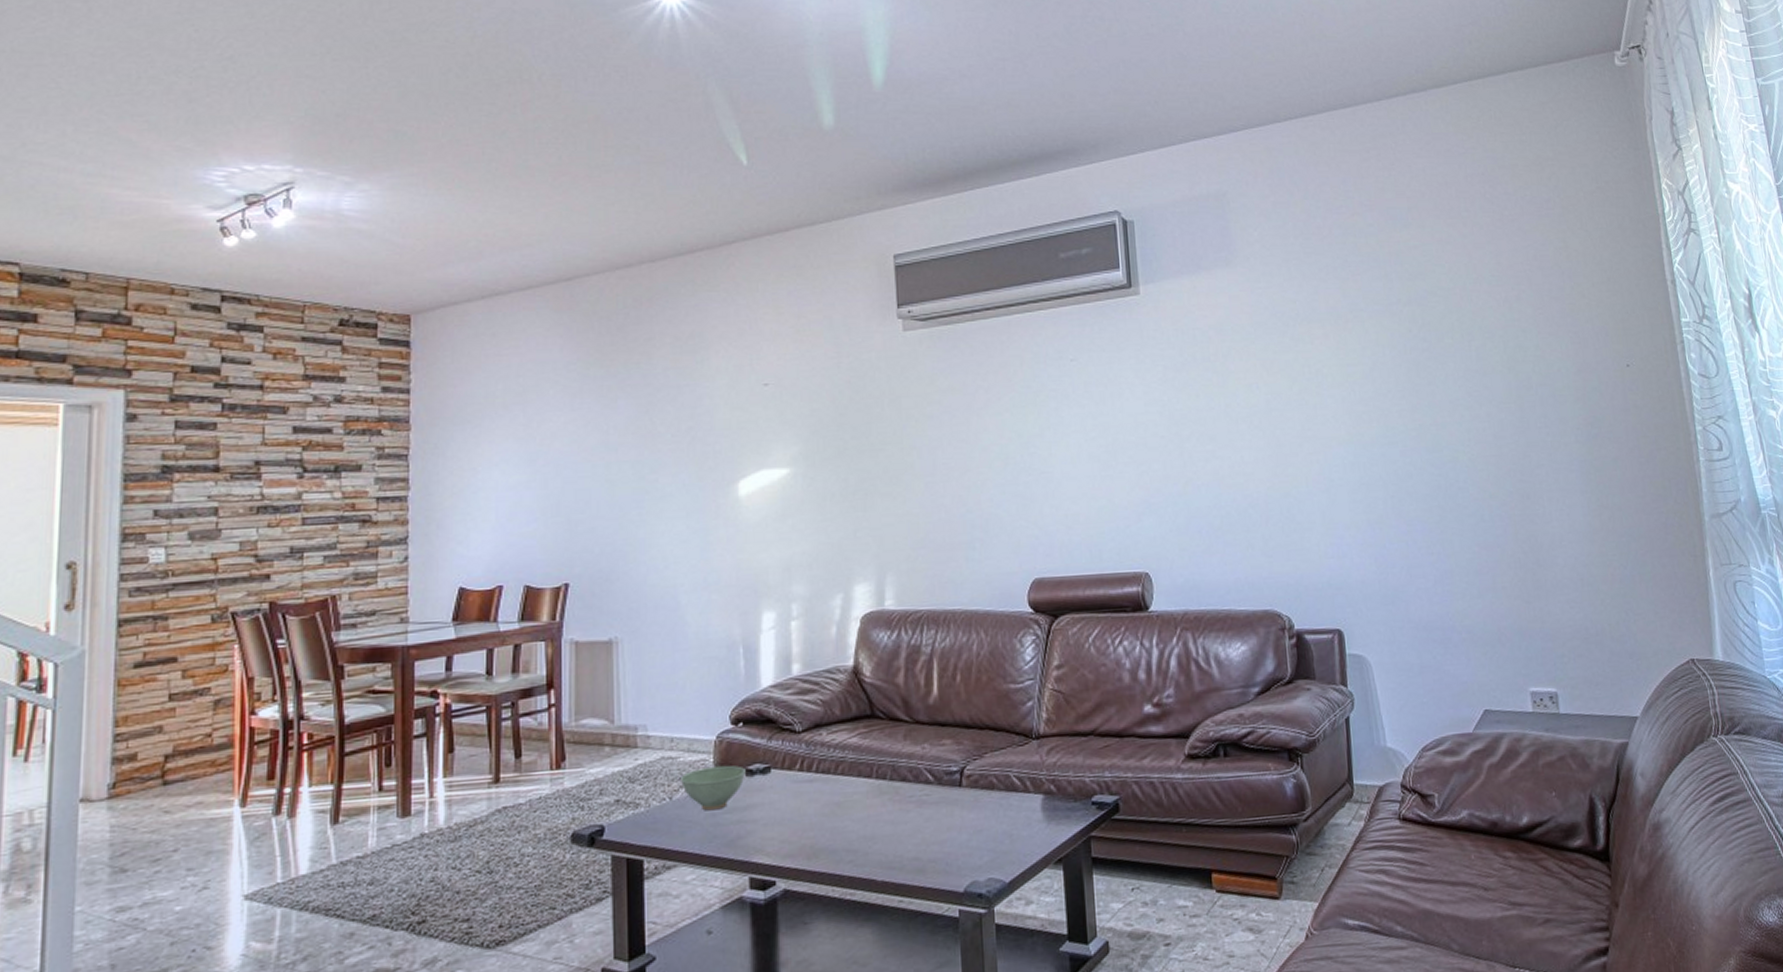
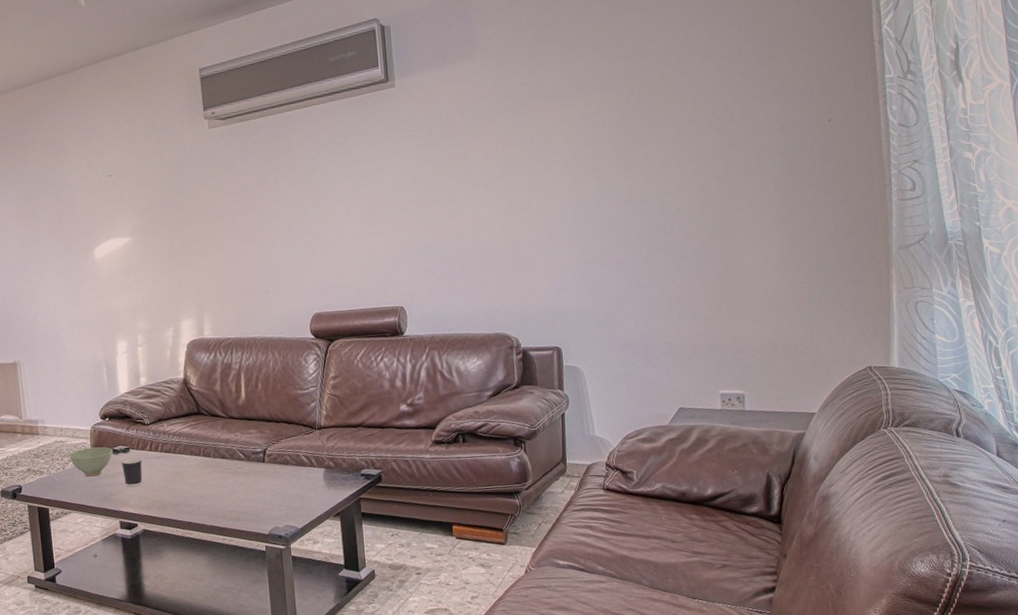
mug: none [758,782,788,825] -> present [121,458,143,487]

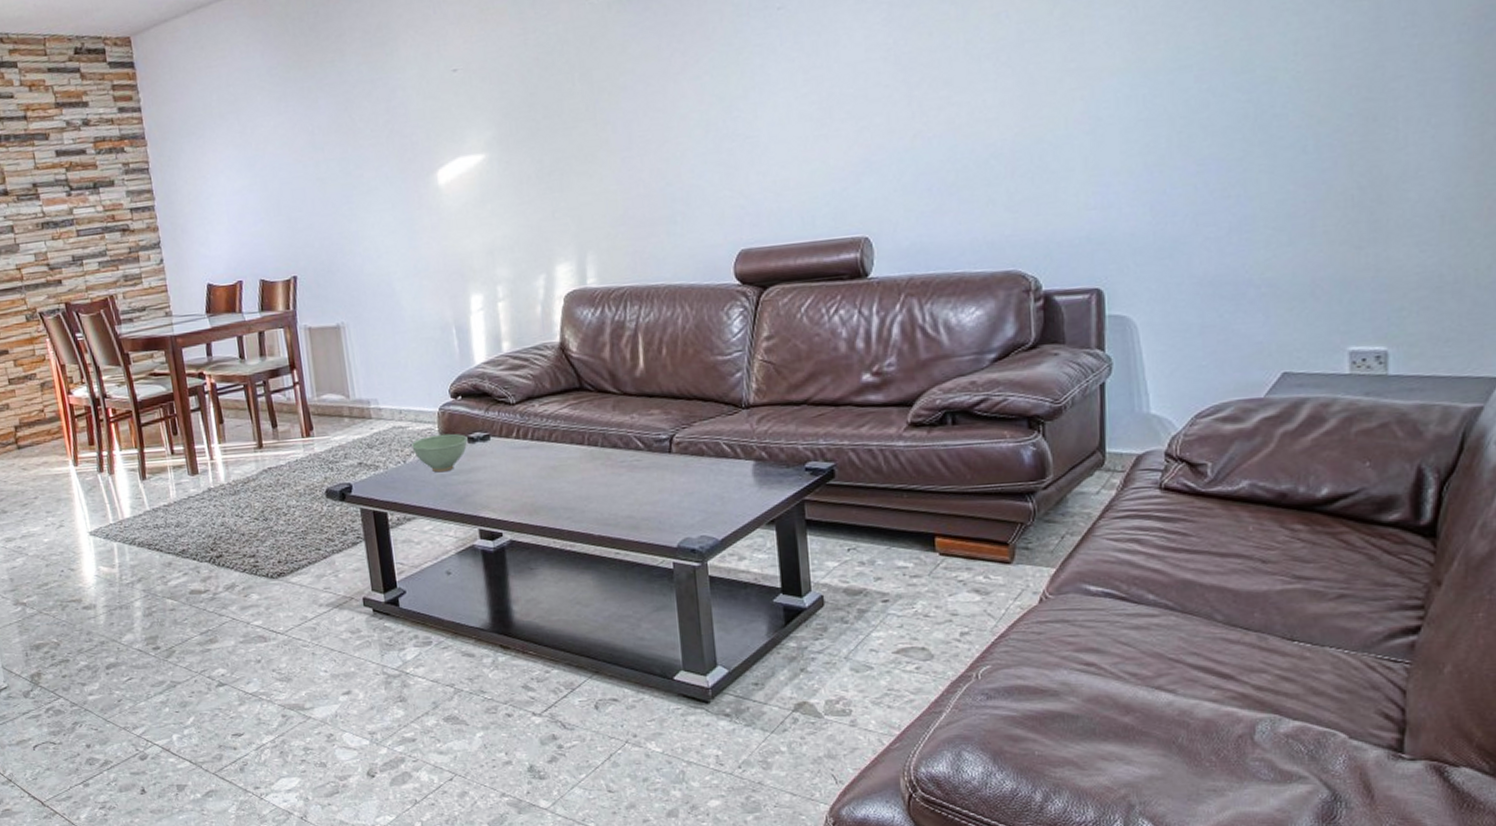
mug: present [121,458,143,487] -> none [480,448,508,485]

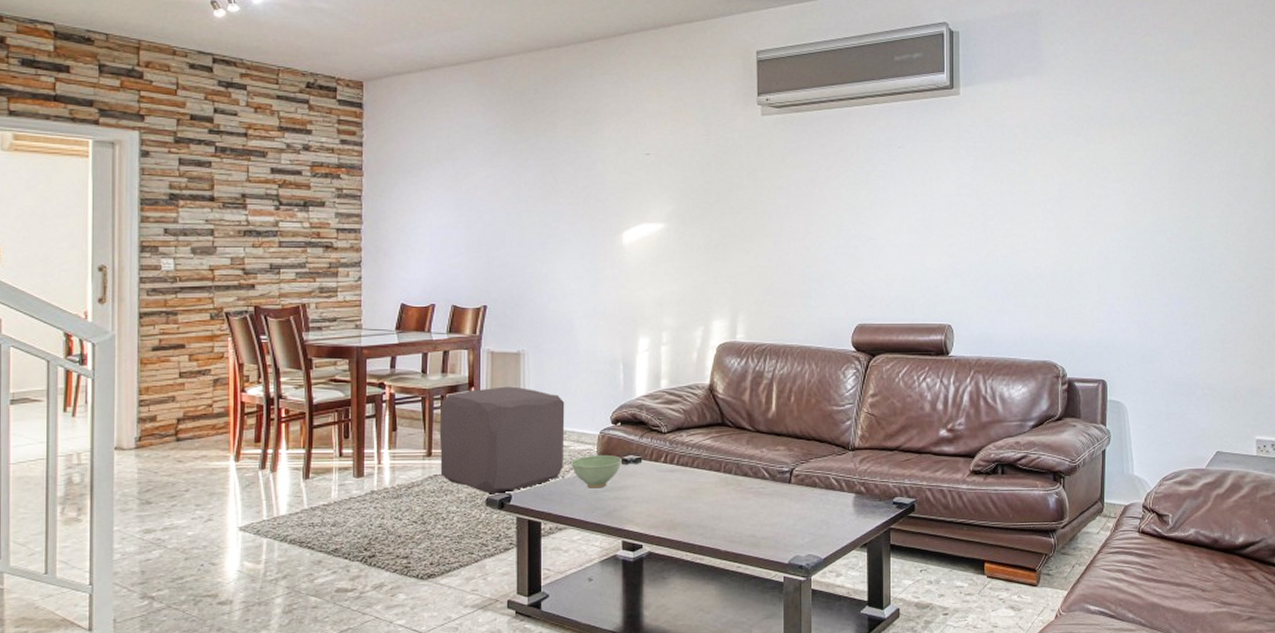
pouf: none [264,364,404,486] -> present [439,386,565,495]

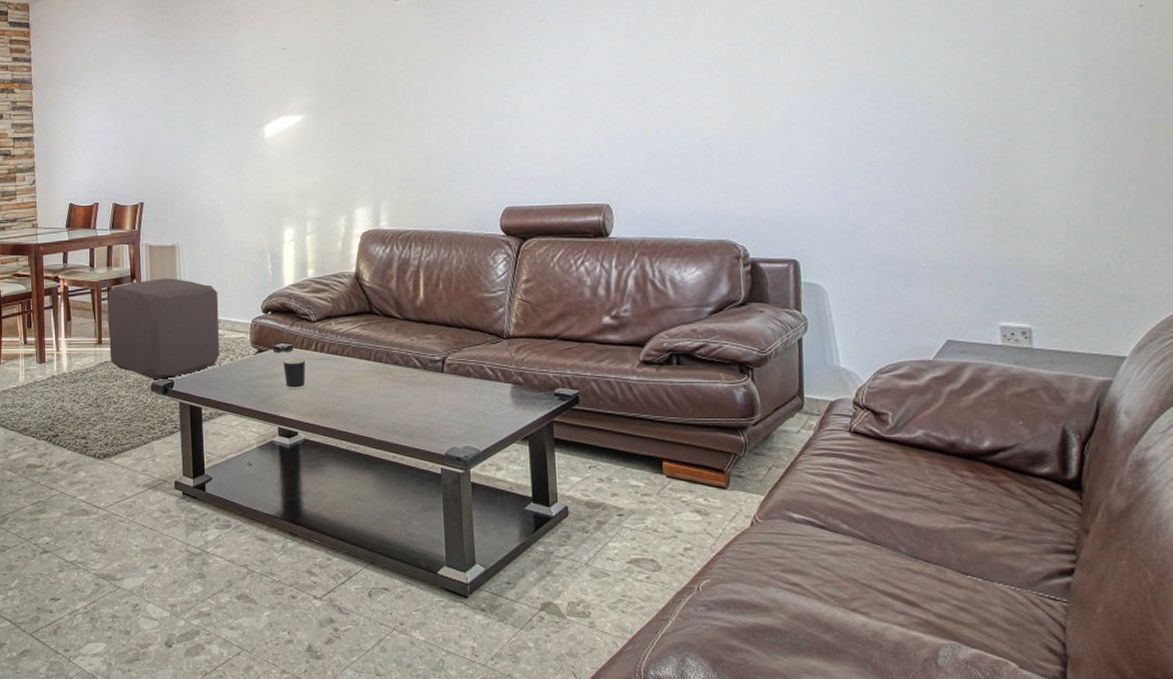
bowl: present [571,454,622,488] -> none [227,342,274,376]
mug: none [631,470,655,502] -> present [283,358,306,389]

